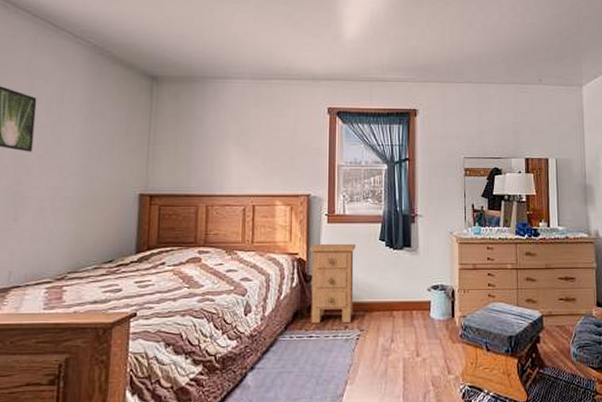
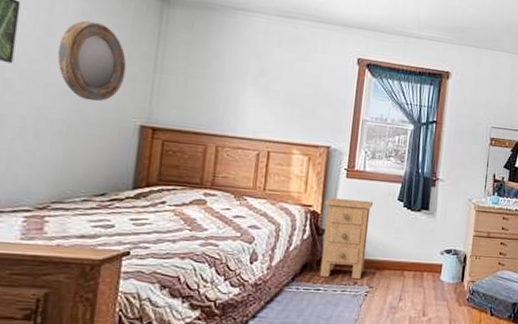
home mirror: none [67,106,125,177] -> present [57,20,127,102]

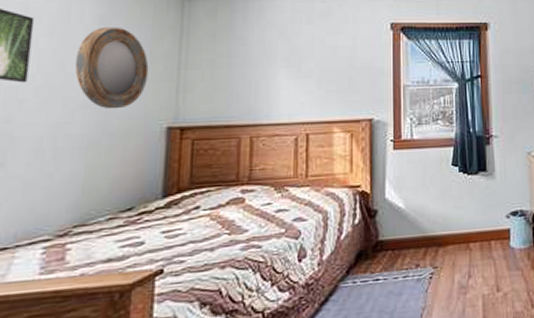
nightstand: present [319,197,374,280] -> none [373,170,427,264]

